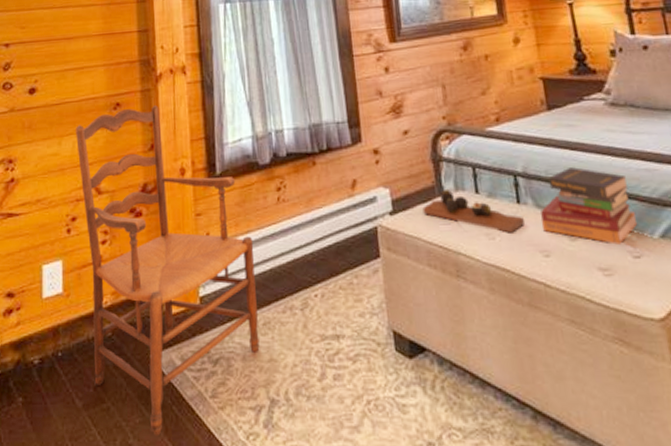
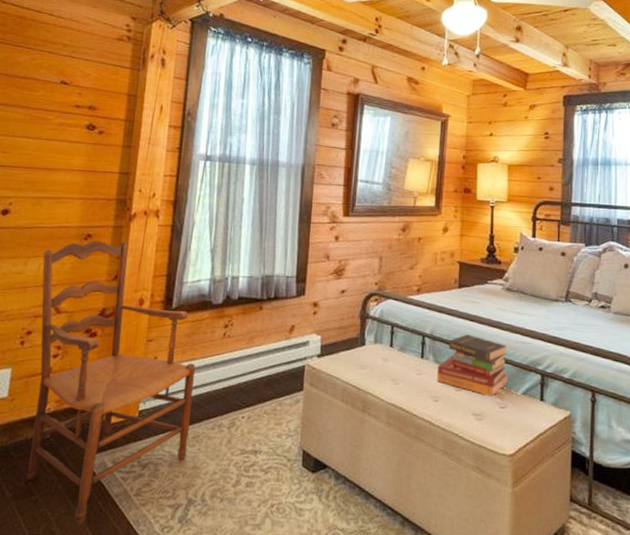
decorative tray: present [422,188,526,233] -> none [345,340,425,381]

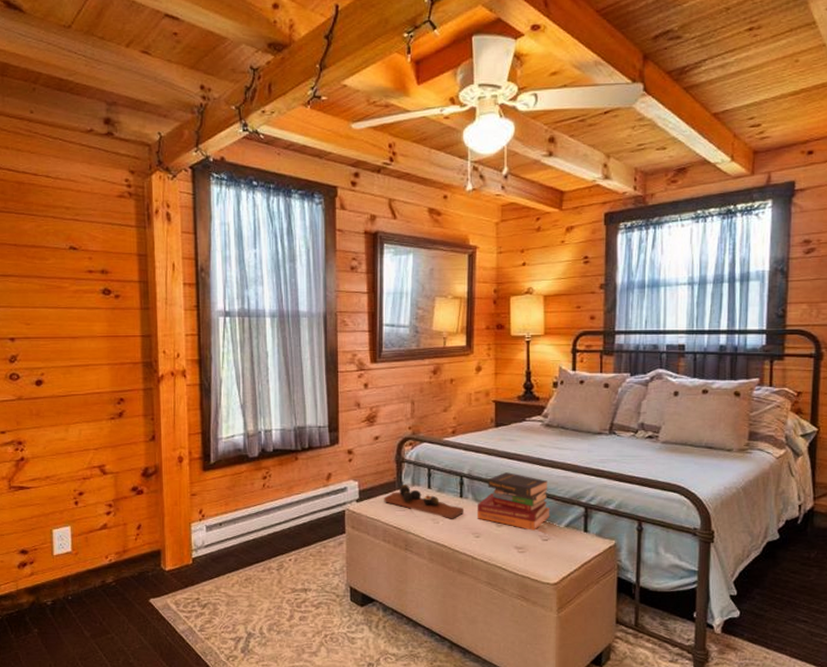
armchair: present [27,241,196,526] -> none [82,403,241,658]
decorative tray: none [345,340,425,381] -> present [384,483,465,519]

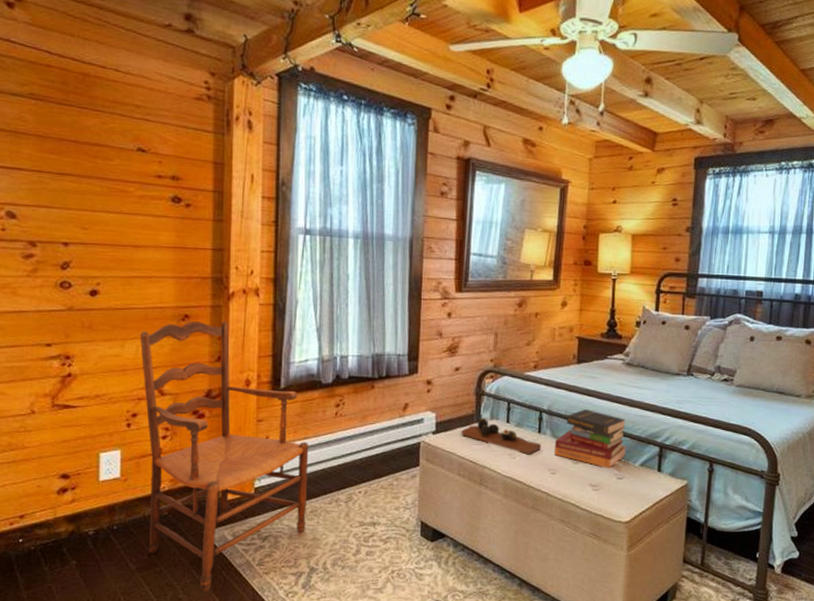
armchair: none [82,403,241,658] -> present [140,321,309,593]

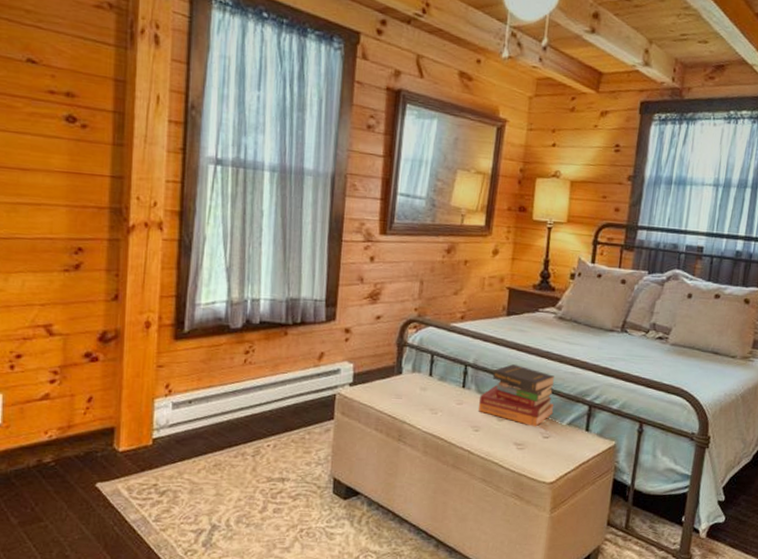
armchair: present [140,321,309,593] -> none [27,255,214,550]
decorative tray: present [461,417,542,455] -> none [380,369,466,411]

